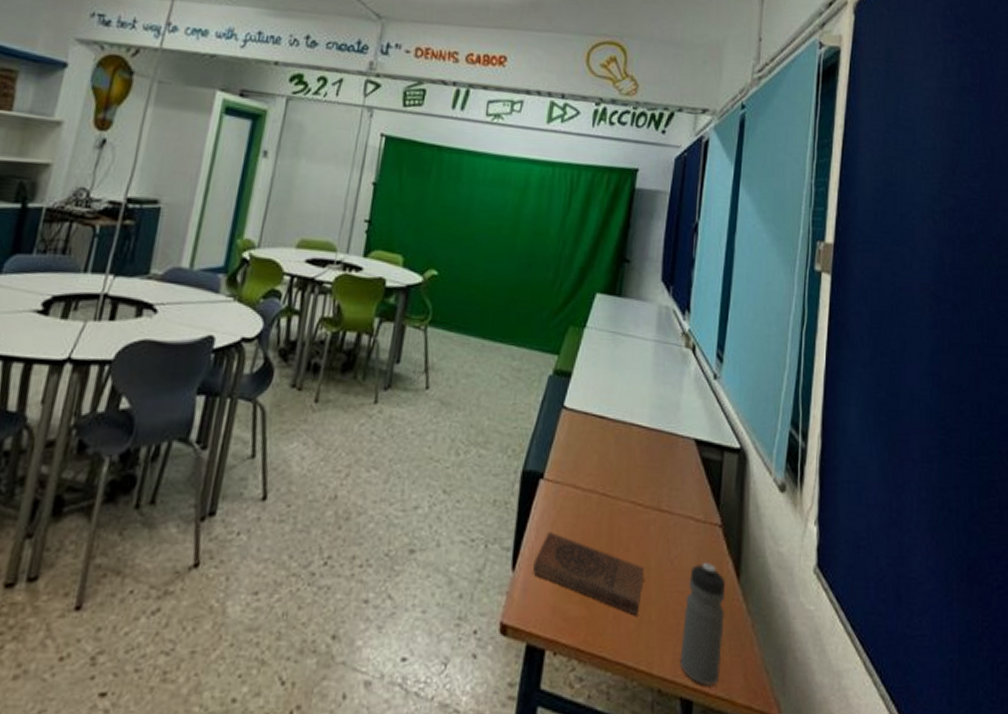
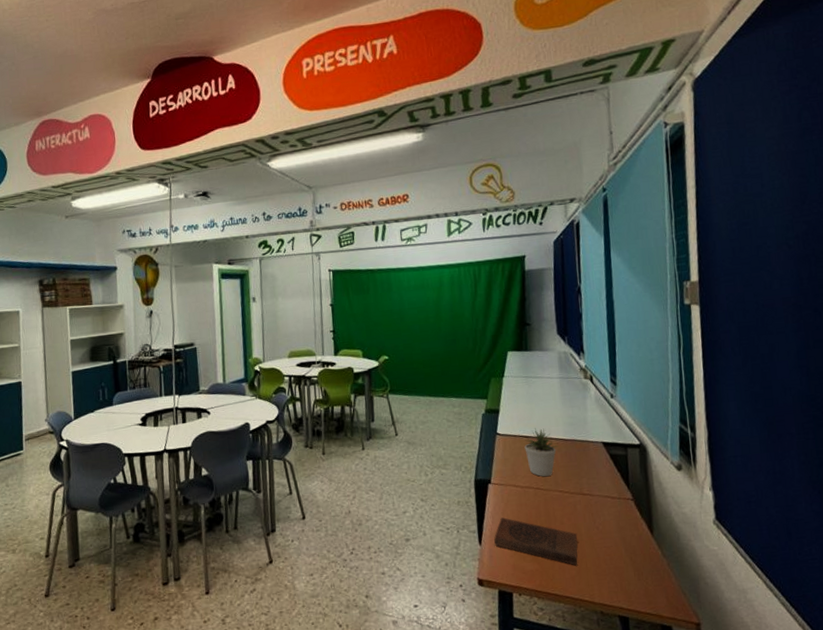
potted plant: none [596,406,639,479] -> present [524,428,558,477]
water bottle: present [679,563,725,686] -> none [612,526,647,607]

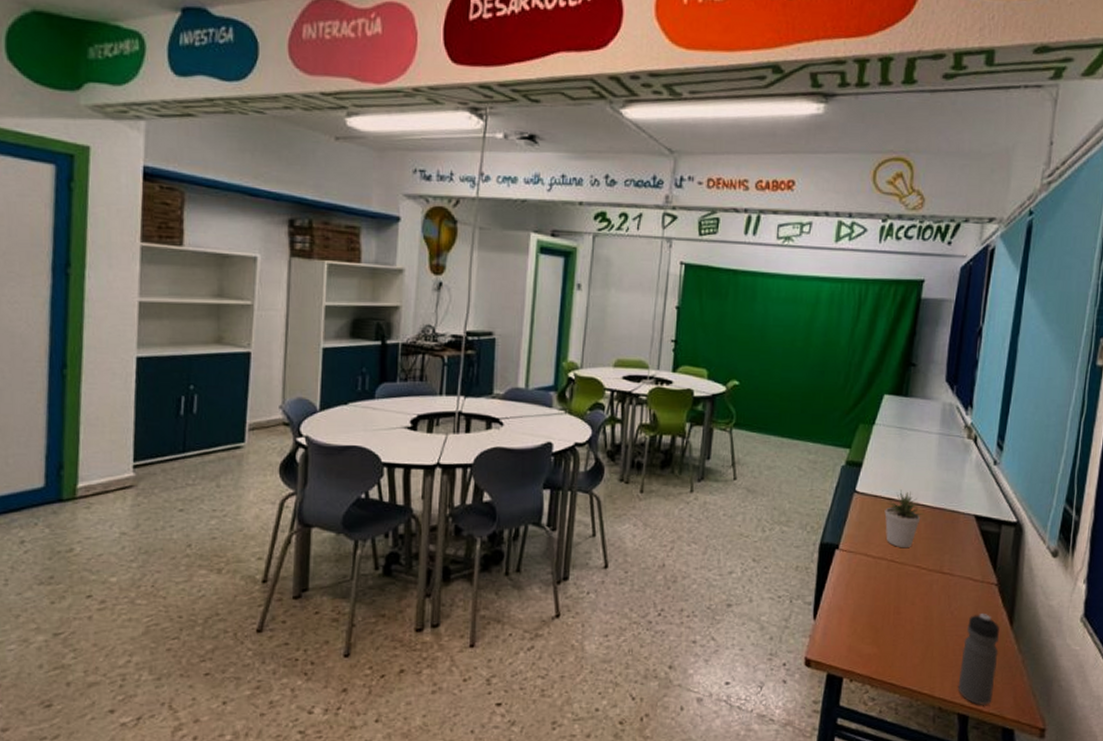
book: present [494,517,578,566] -> none [830,590,928,654]
water bottle: none [612,526,647,607] -> present [957,614,999,705]

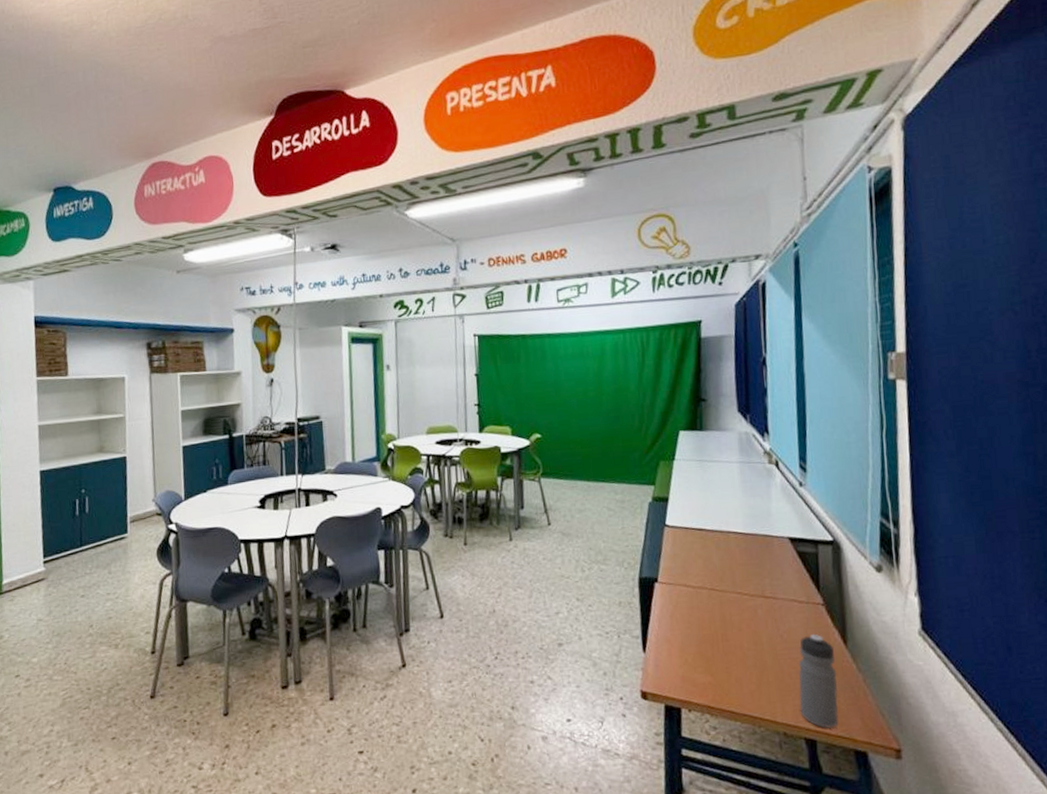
potted plant: present [884,490,924,549] -> none [697,519,737,576]

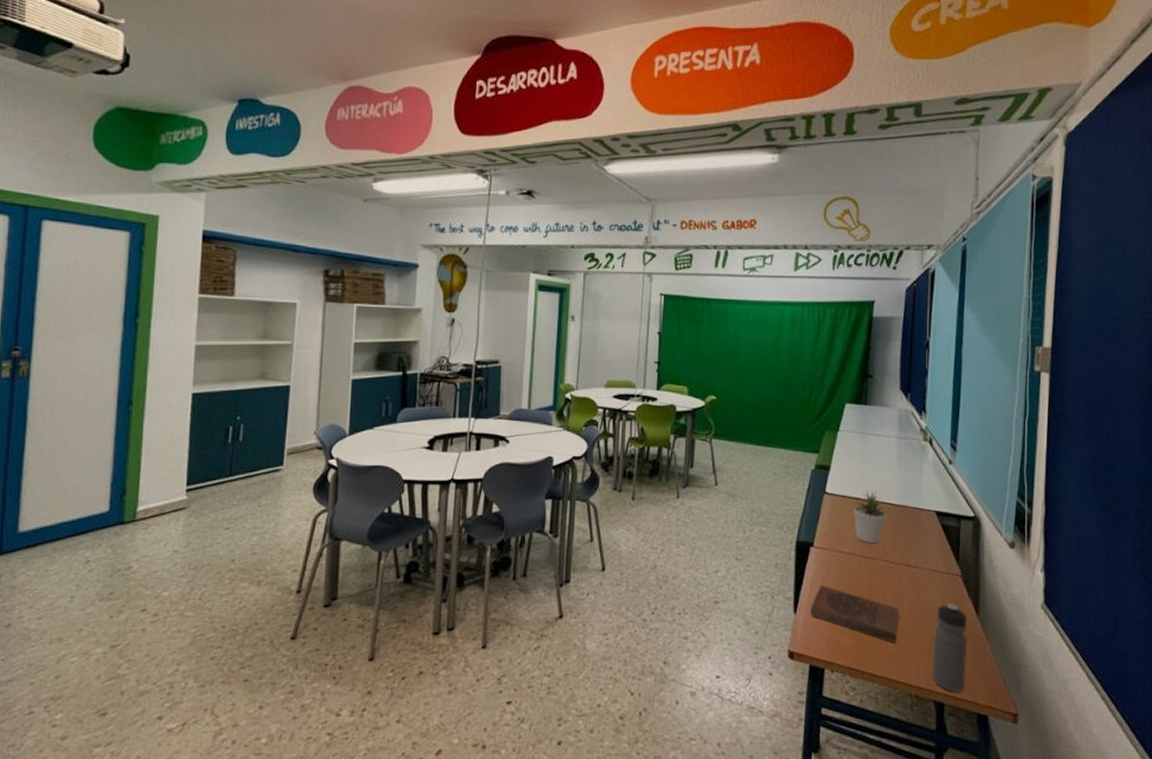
book: none [660,621,758,679] -> present [810,585,900,644]
potted plant: none [697,519,737,576] -> present [853,490,889,544]

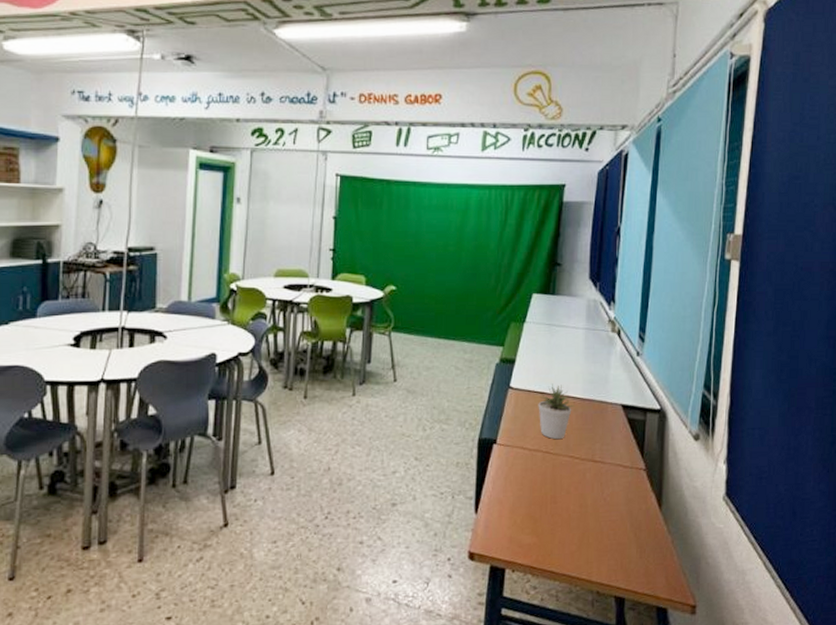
book: present [810,585,900,644] -> none [491,483,583,540]
water bottle: present [932,604,968,692] -> none [613,498,650,587]

